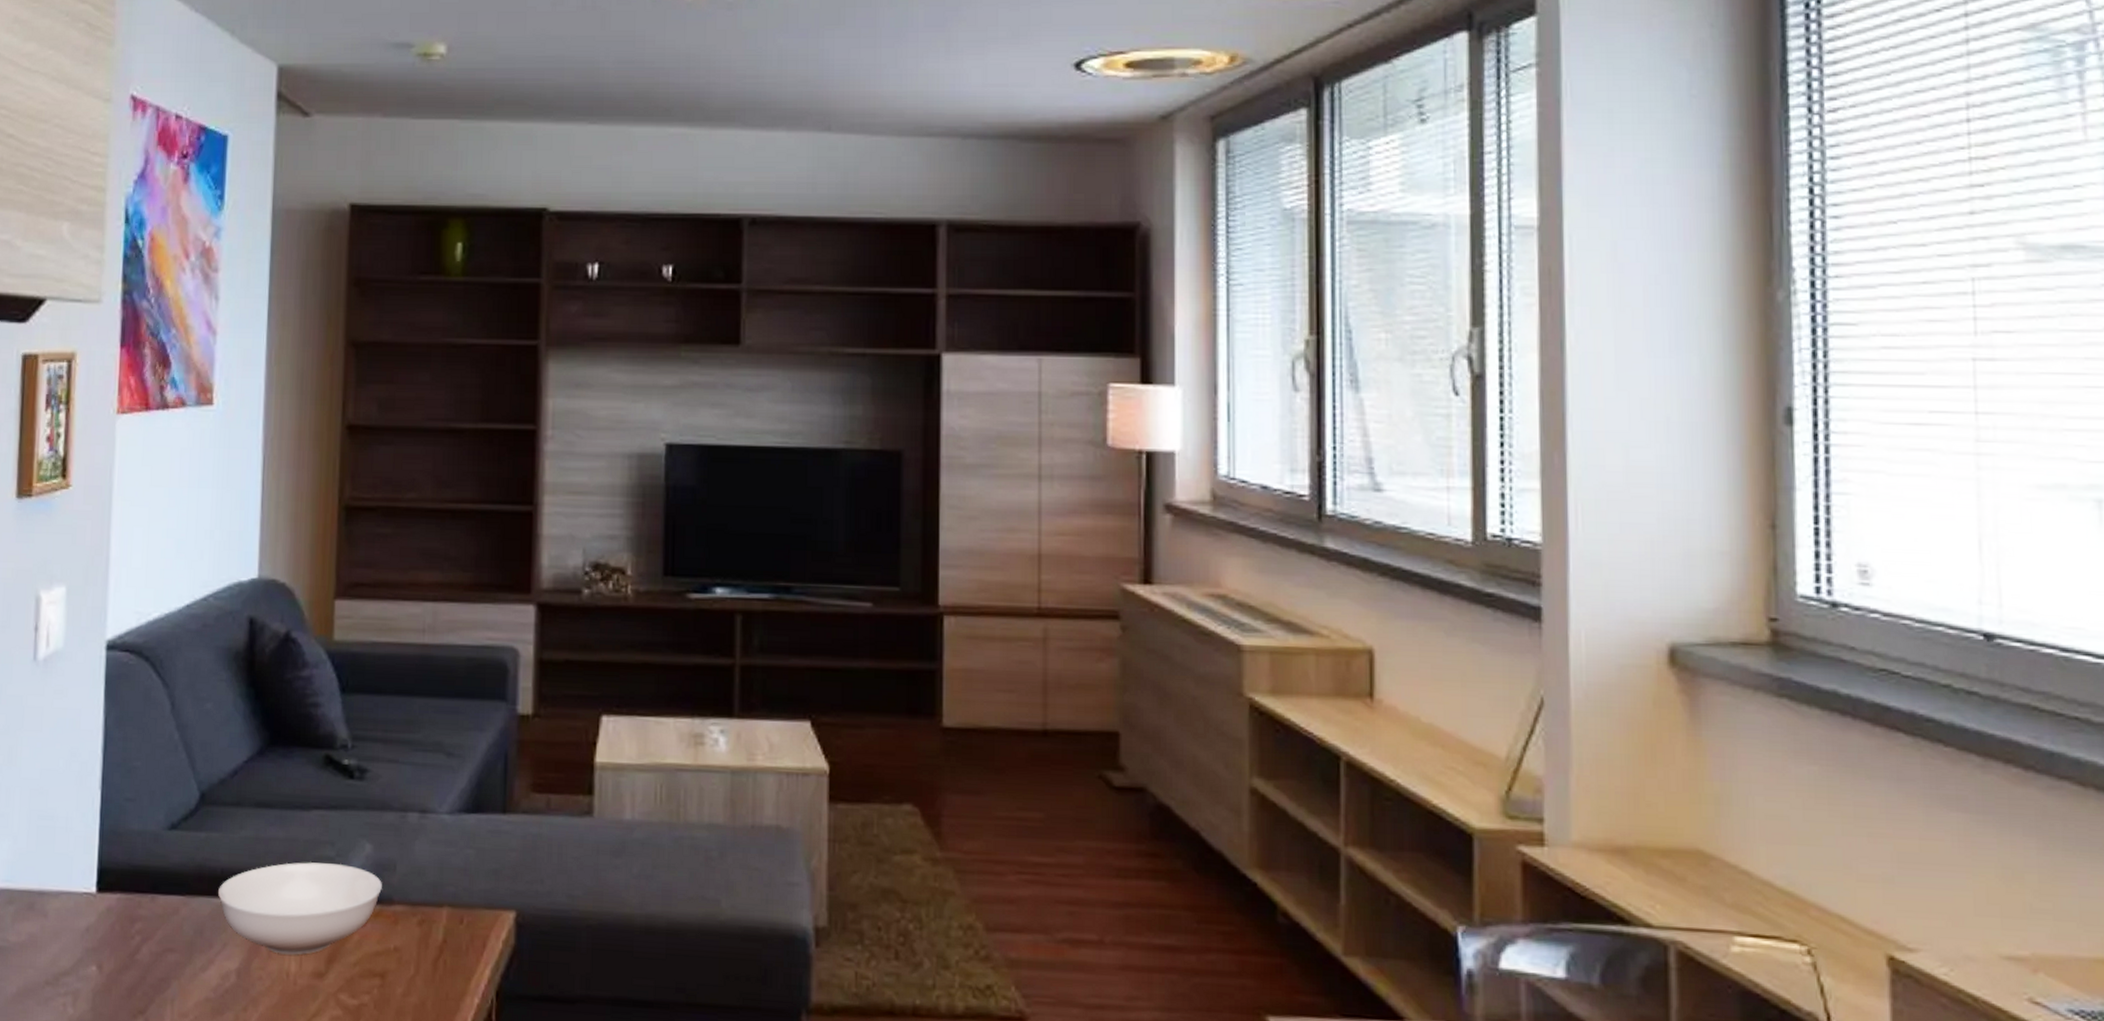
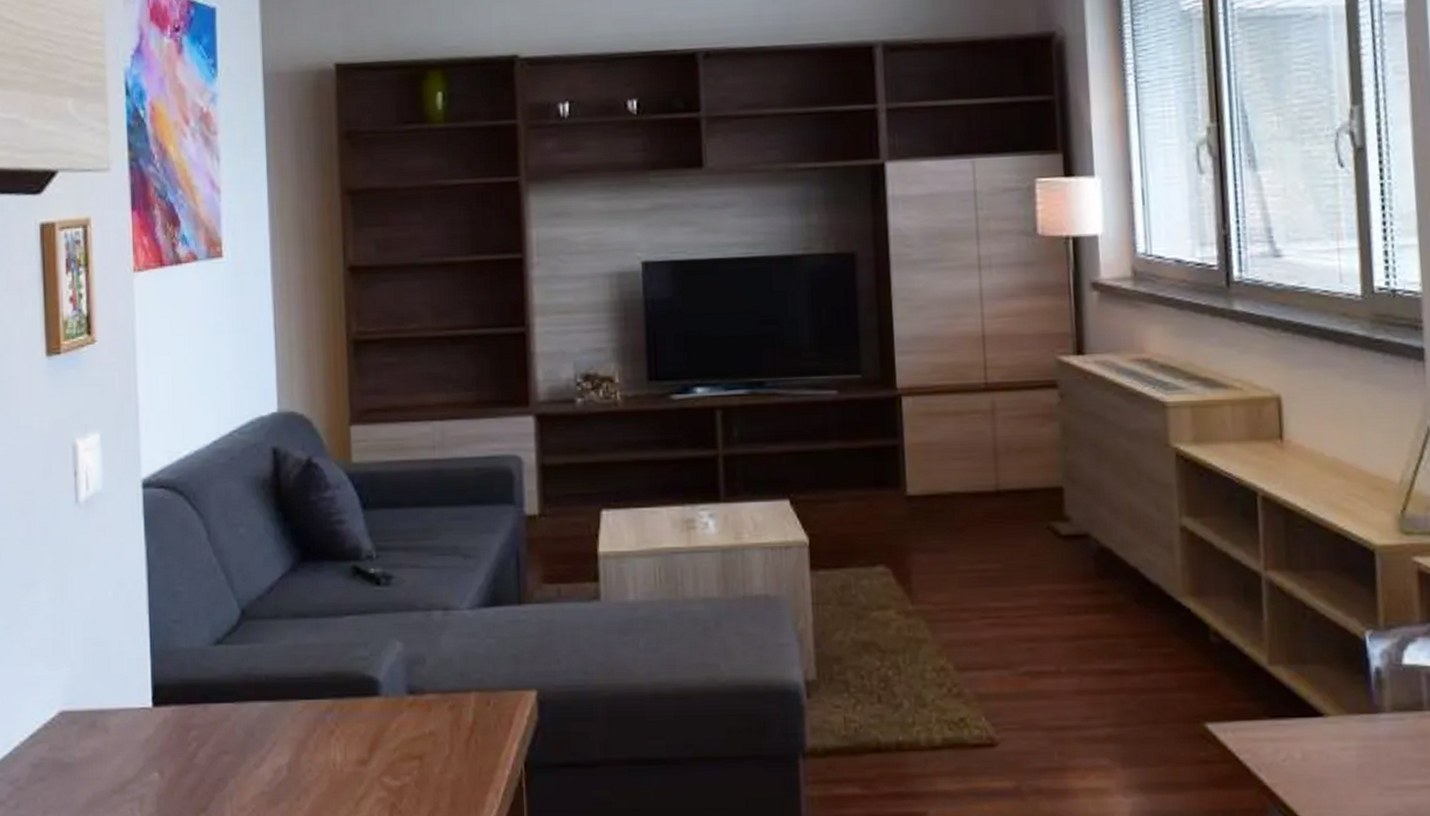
bowl: present [217,862,382,955] -> none [264,662,414,747]

